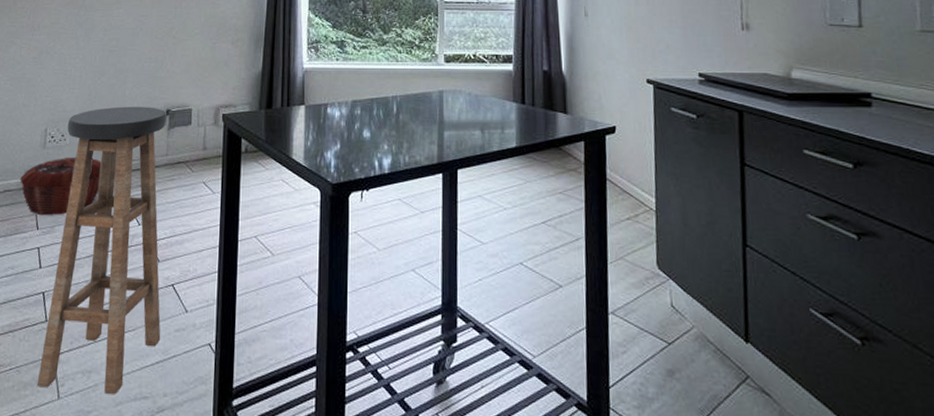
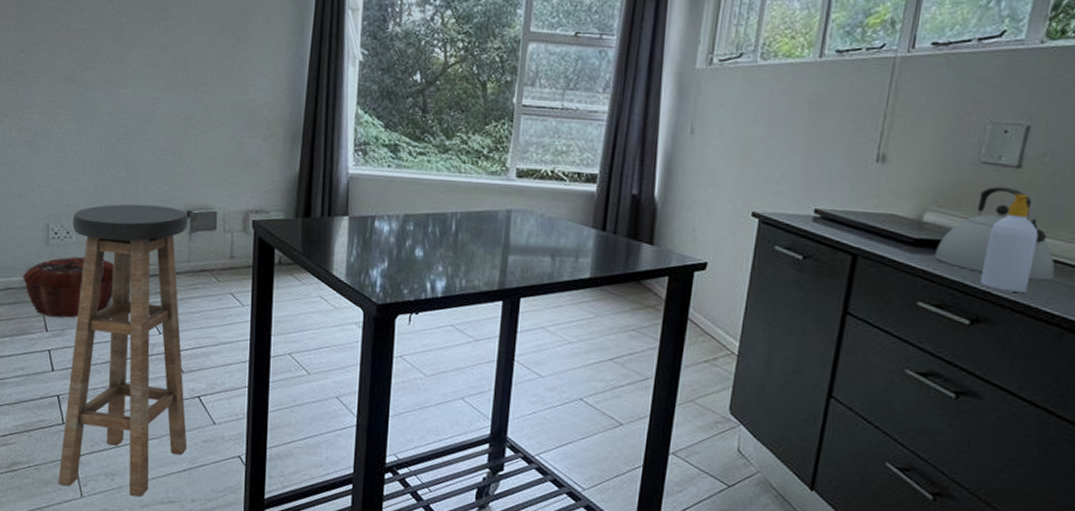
kettle: none [808,43,915,124] -> present [934,186,1055,281]
soap bottle: none [849,49,895,137] -> present [980,193,1039,294]

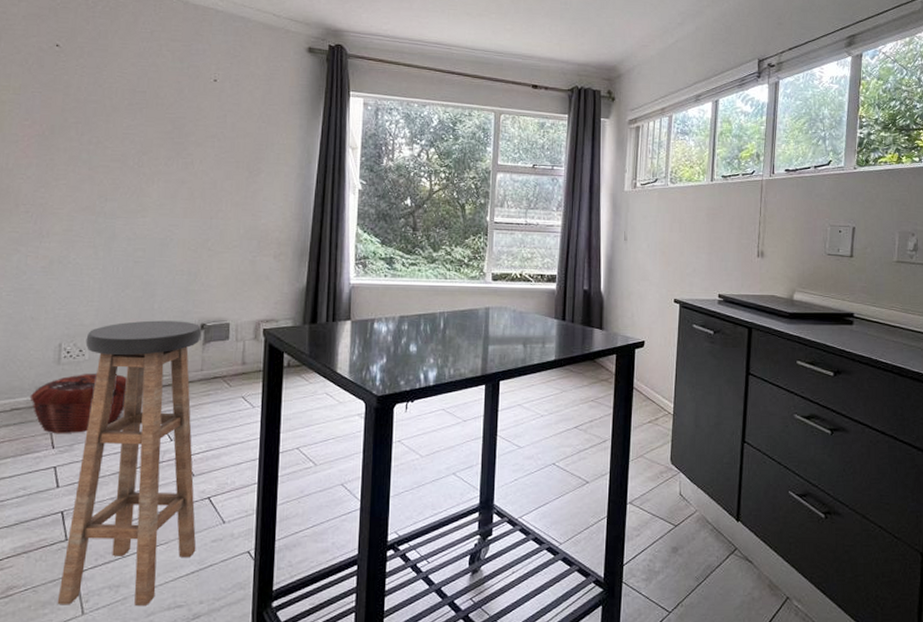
kettle: present [934,186,1055,281] -> none [804,271,884,339]
soap bottle: present [980,193,1039,294] -> none [836,276,870,350]

